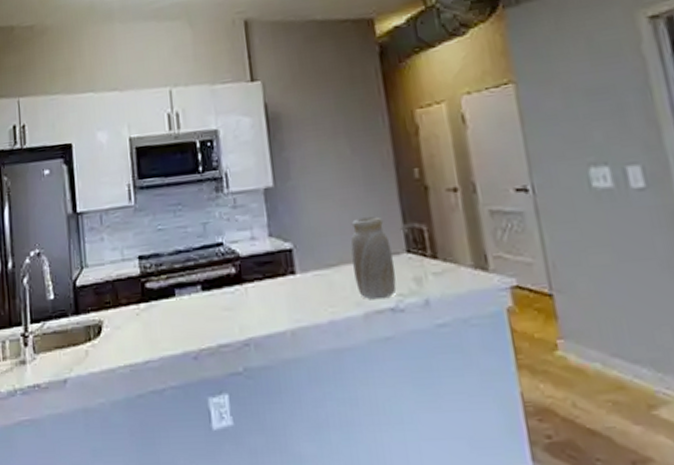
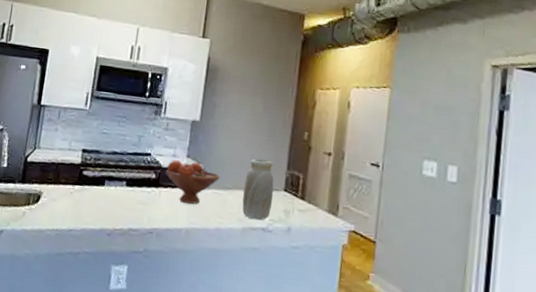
fruit bowl: none [246,240,318,298] -> present [165,159,220,205]

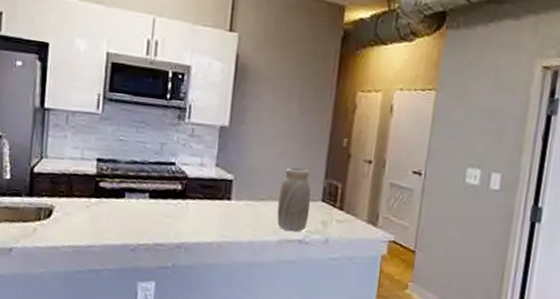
fruit bowl: present [165,159,220,205] -> none [192,169,253,217]

